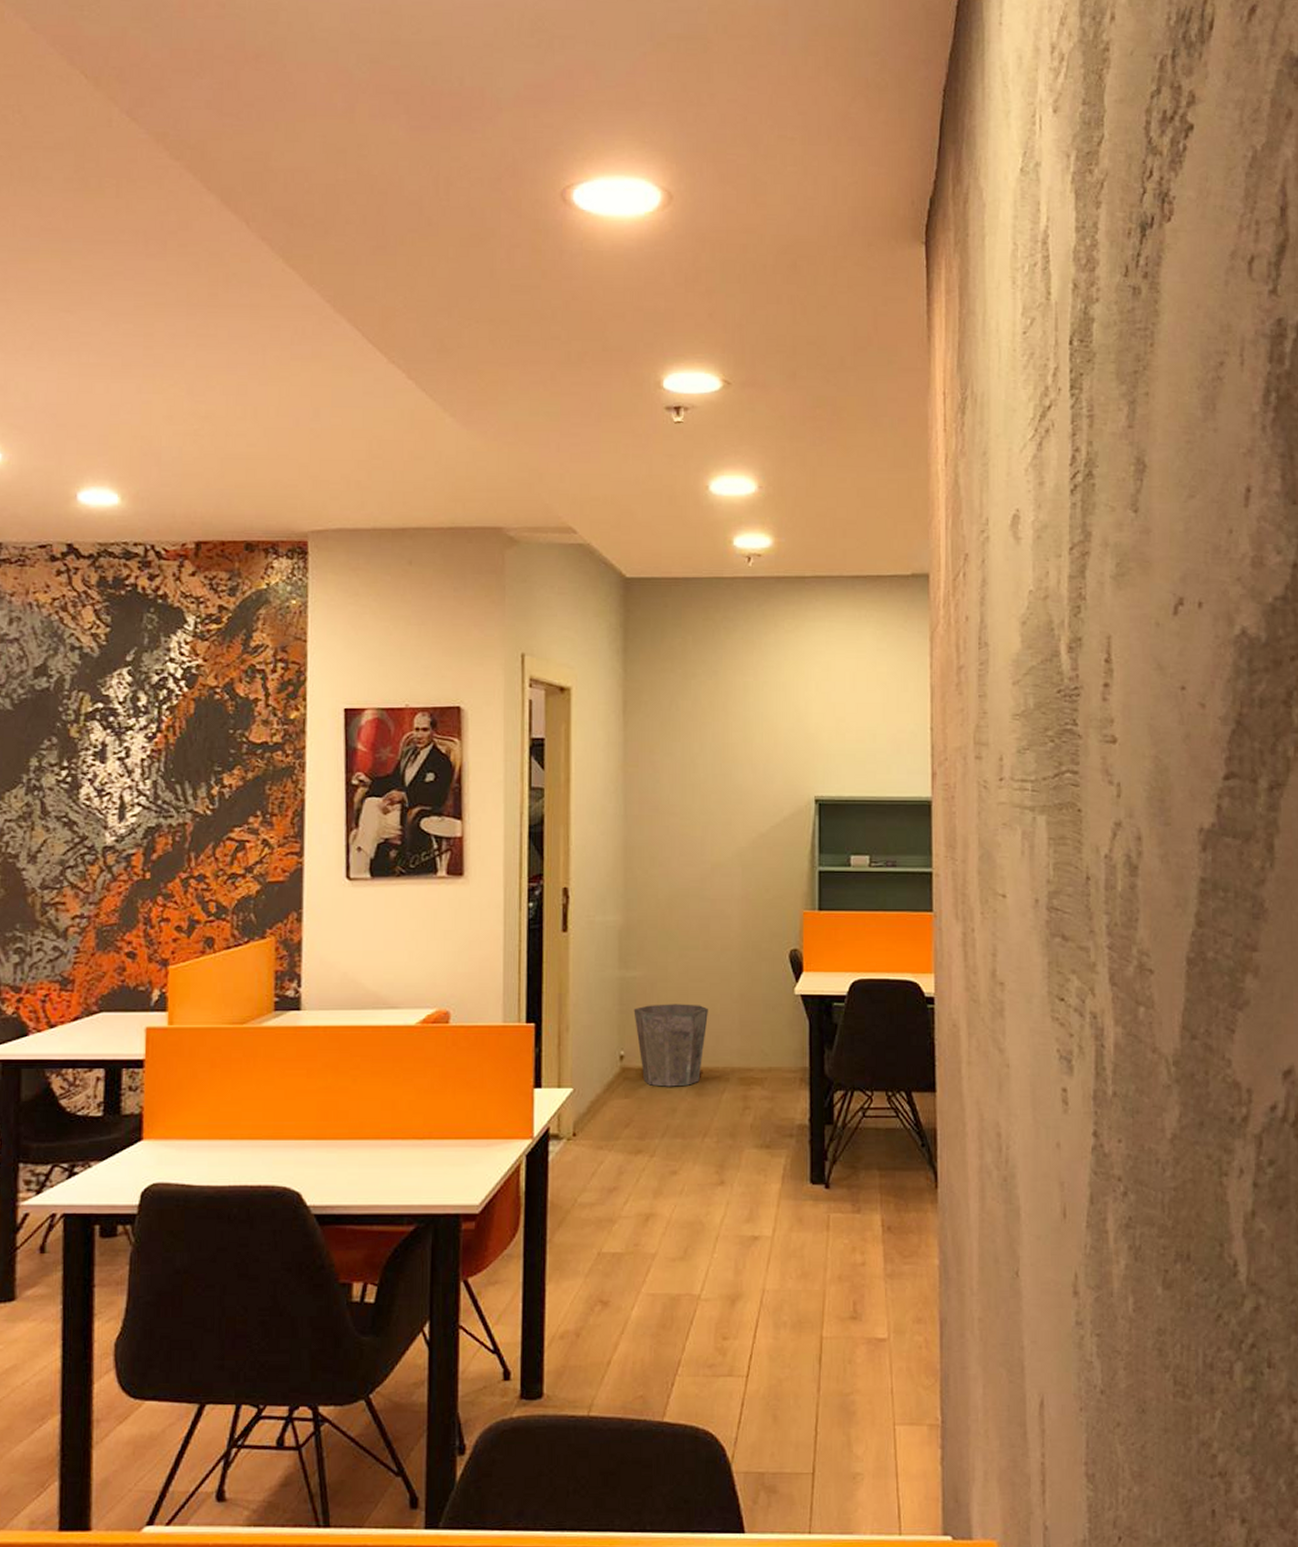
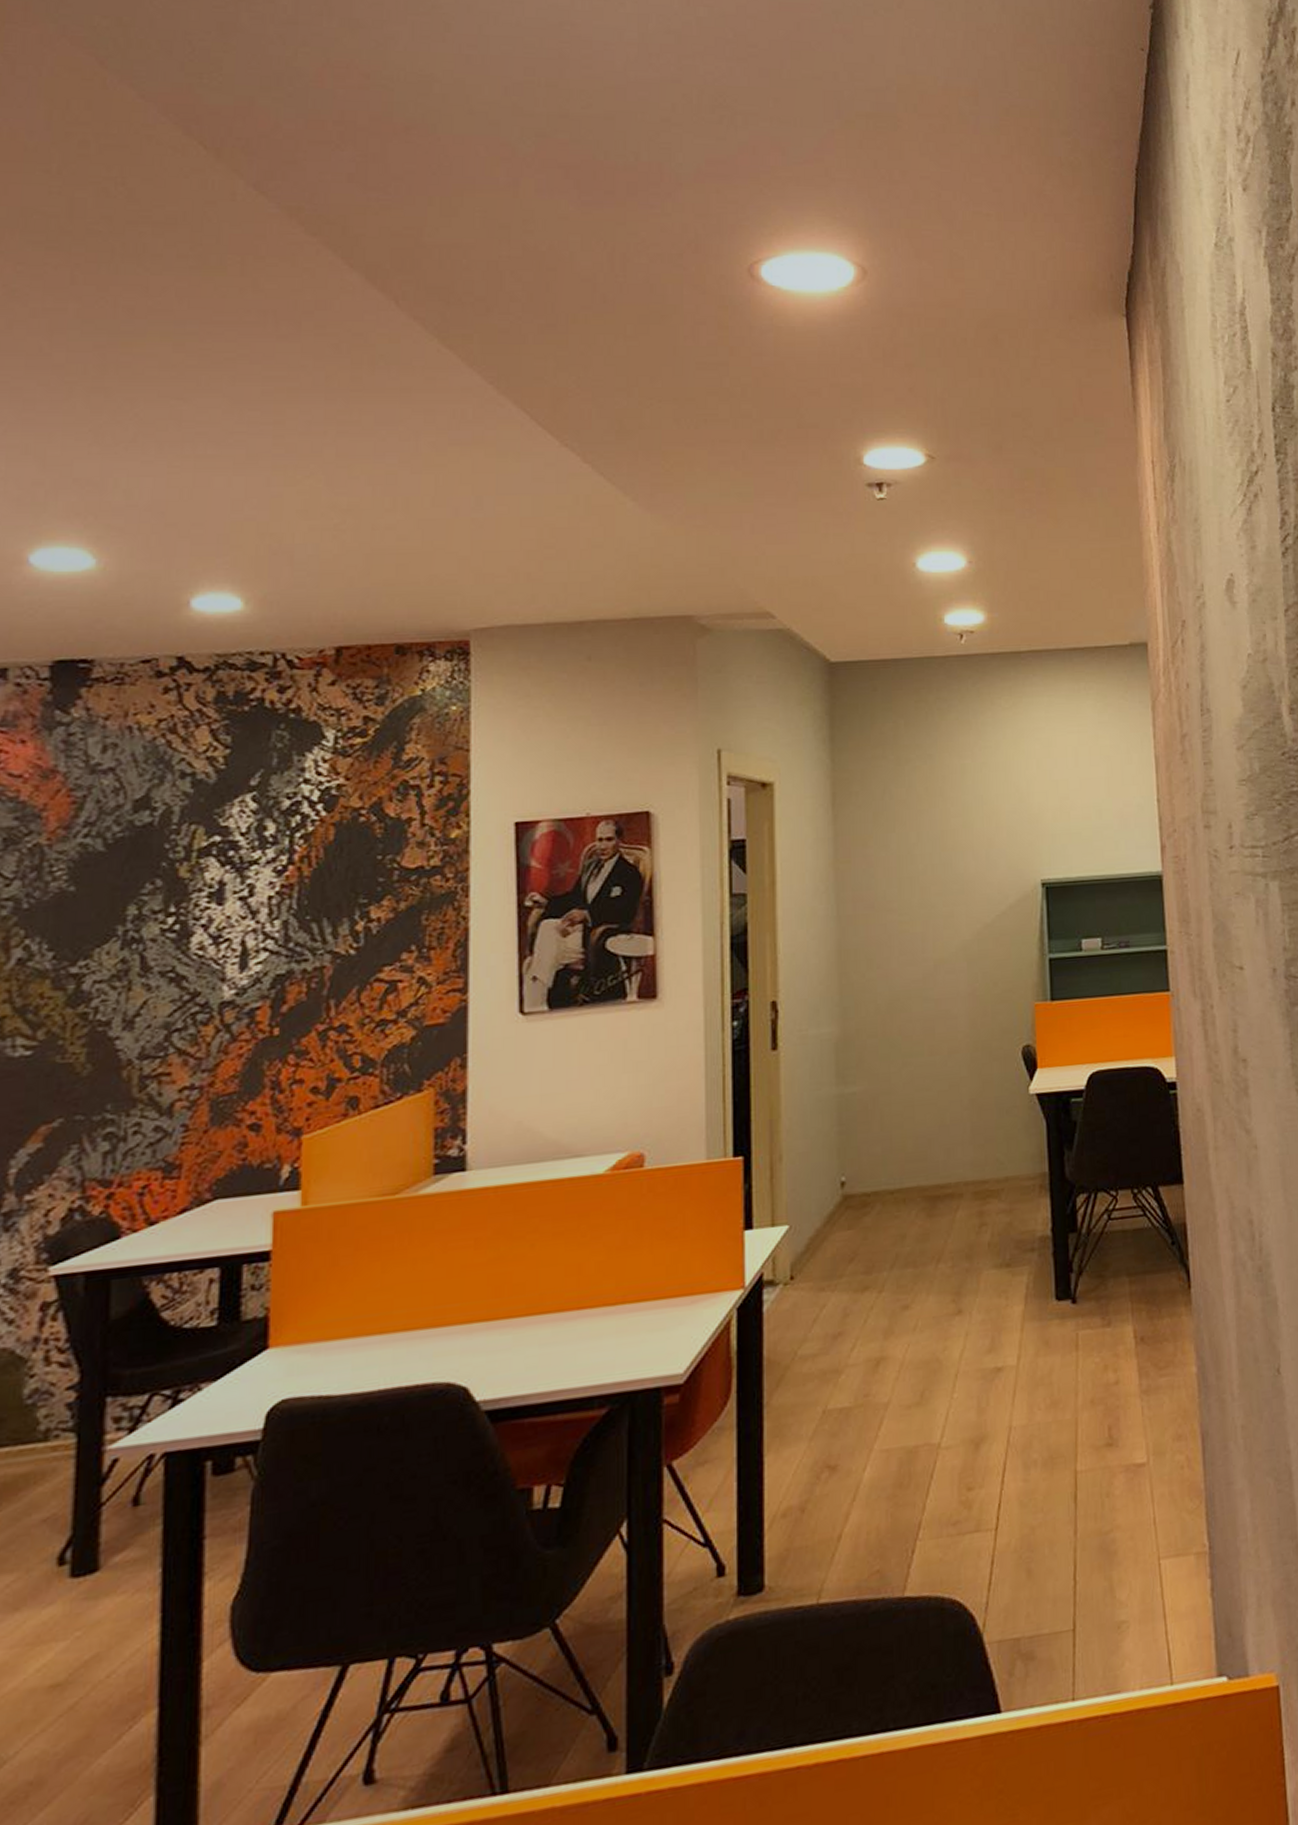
waste bin: present [633,1004,708,1087] -> none [854,1116,937,1212]

